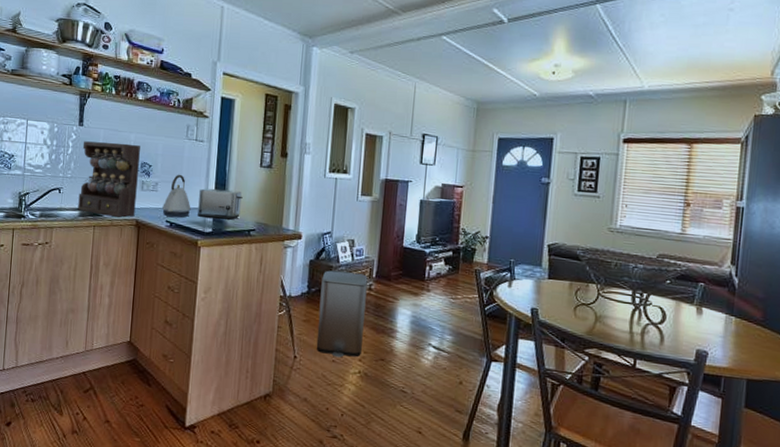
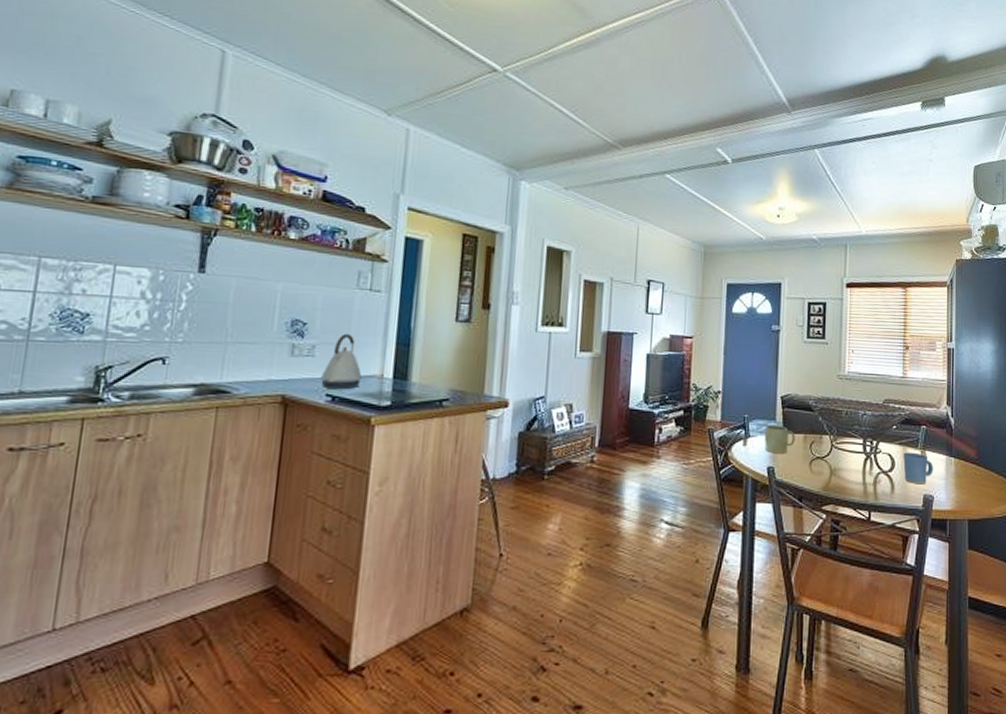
spice rack: present [77,141,140,218] -> none [192,293,291,393]
toaster: present [197,188,243,220] -> none [370,349,433,388]
pedal bin: present [316,270,368,358] -> none [527,442,589,549]
mug: none [529,270,561,298] -> present [765,425,795,454]
mug: none [675,306,710,340] -> present [903,452,933,485]

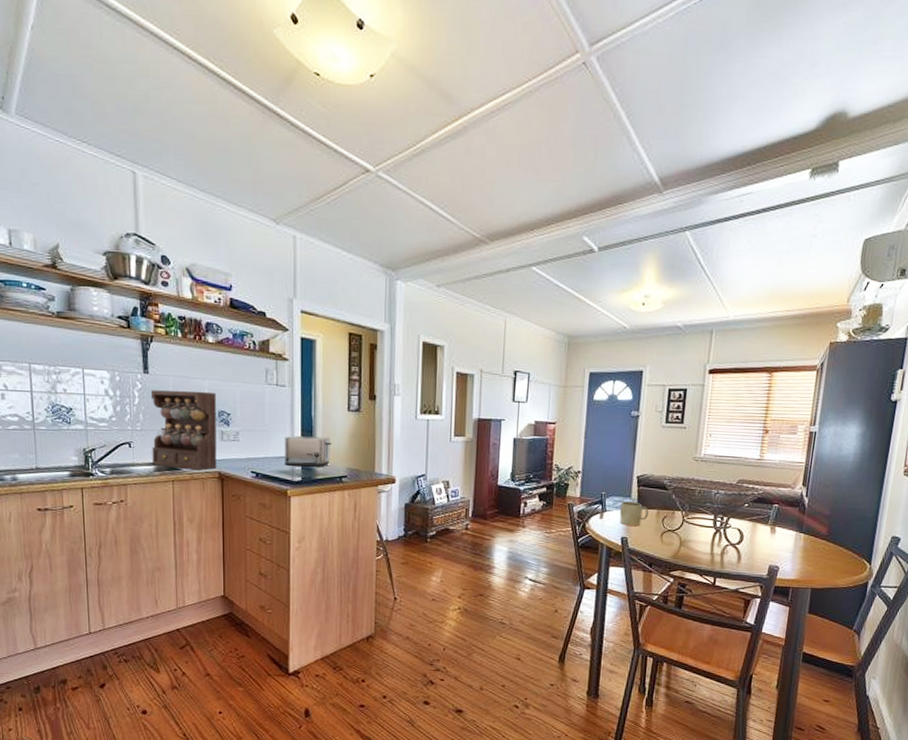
spice rack: none [192,293,291,393] -> present [151,390,217,470]
kettle: present [321,333,362,390] -> none [246,422,277,468]
toaster: none [370,349,433,388] -> present [284,435,332,467]
mug: present [903,452,933,485] -> none [751,527,782,557]

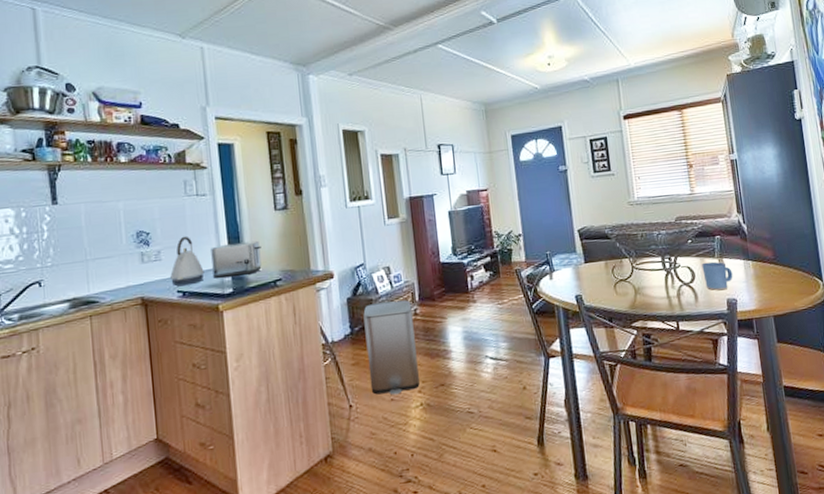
spice rack: present [151,390,217,470] -> none [62,214,139,302]
kettle: none [246,422,277,468] -> present [170,236,204,287]
pedal bin: none [415,512,464,596] -> present [363,300,420,395]
mug: present [619,501,649,527] -> none [568,256,597,283]
mug: none [751,527,782,557] -> present [702,261,733,291]

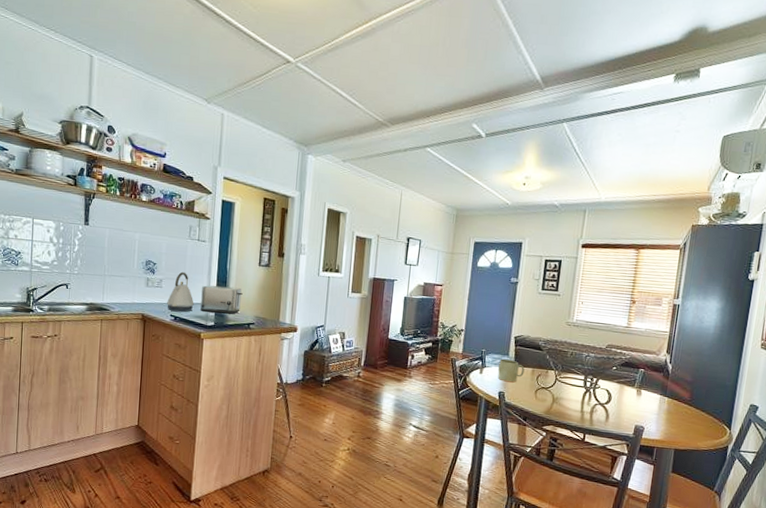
pedal bin: present [363,300,420,395] -> none [310,360,357,437]
mug: none [568,256,597,283] -> present [497,358,525,383]
mug: present [702,261,733,291] -> none [619,389,647,417]

